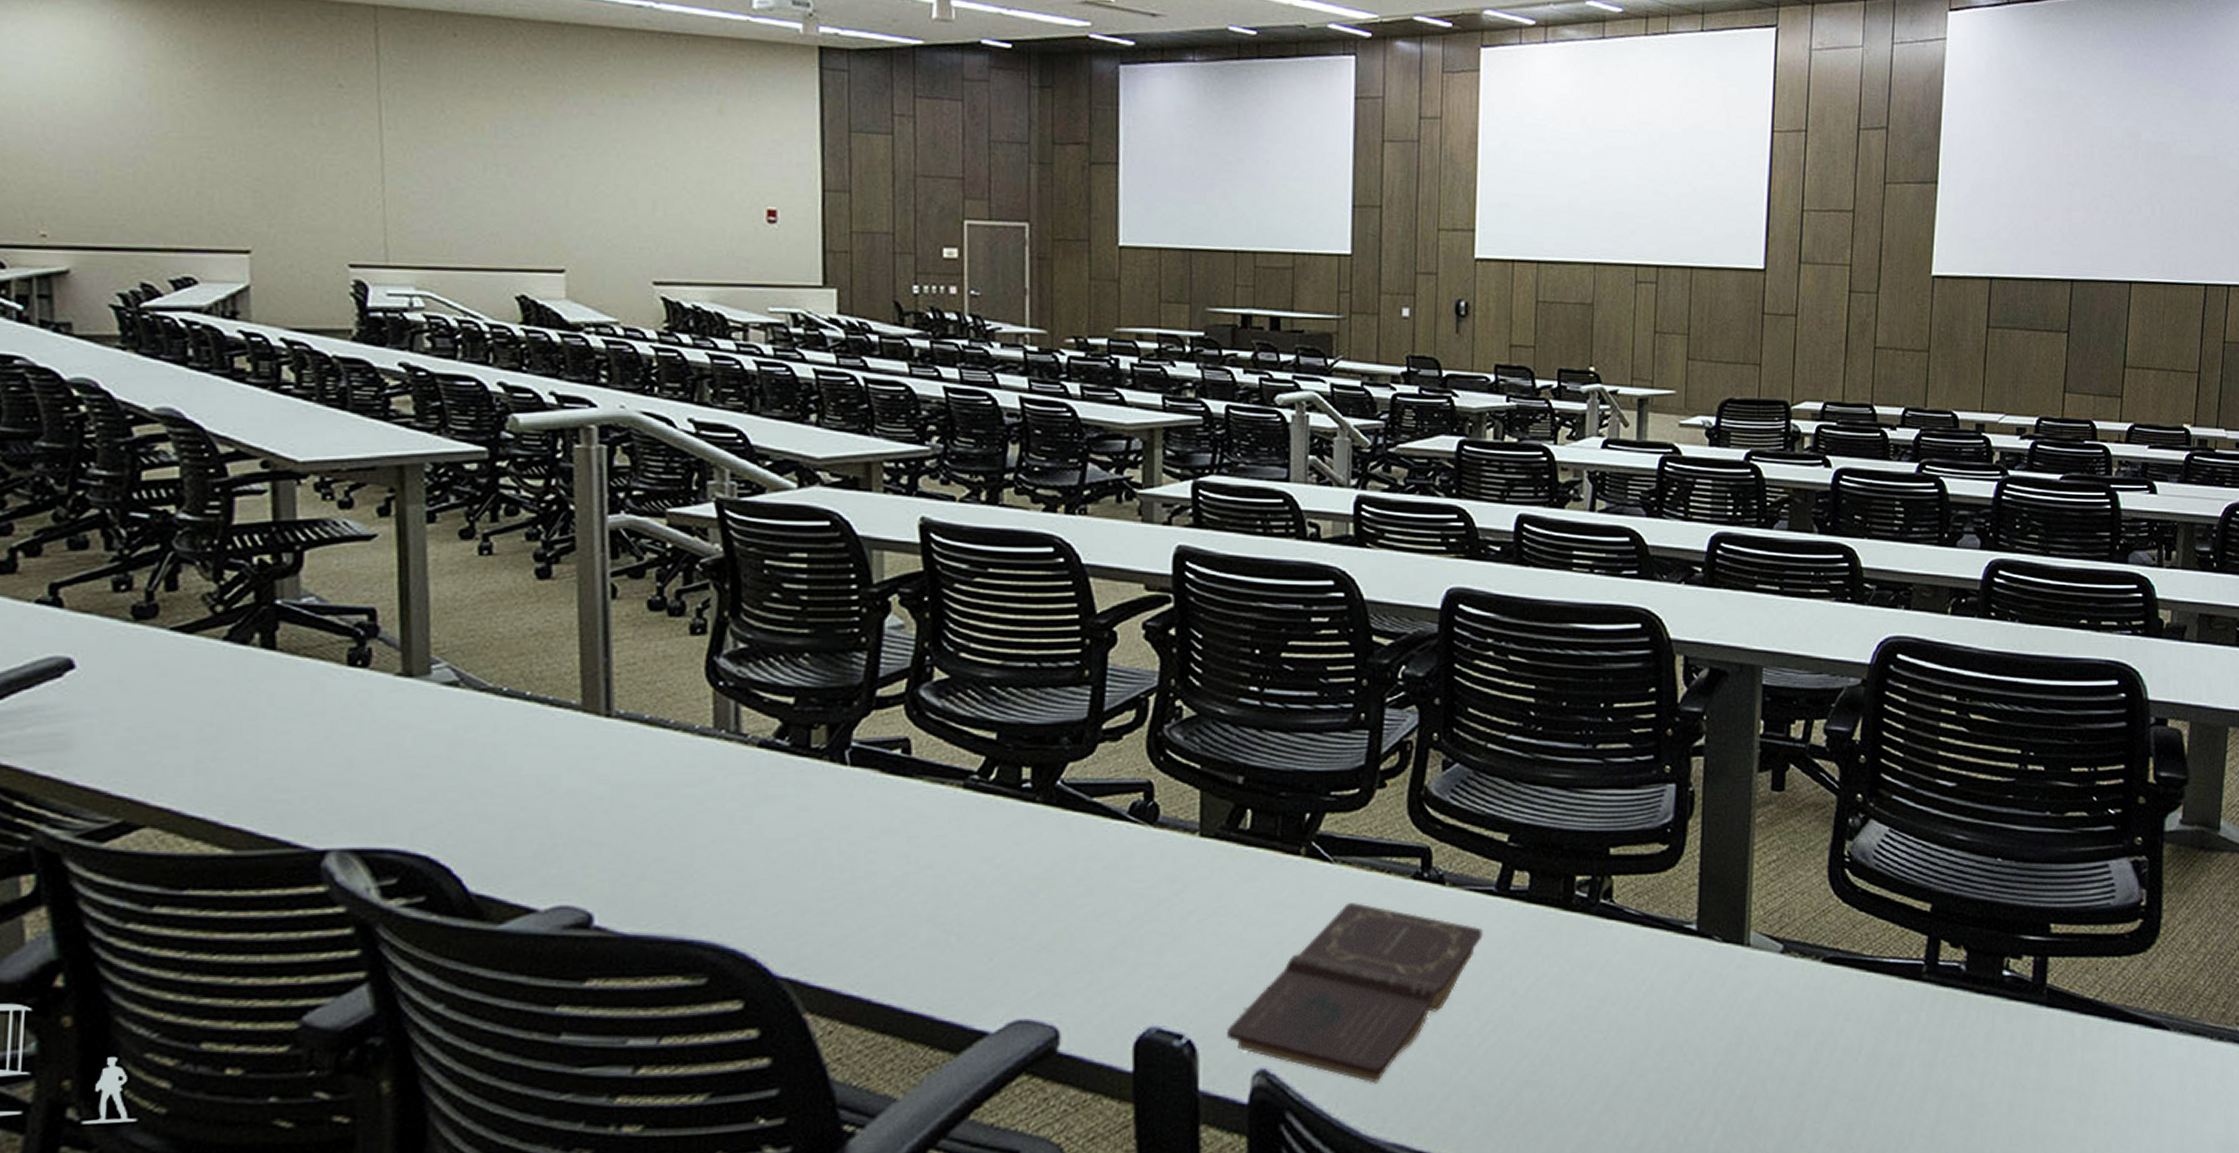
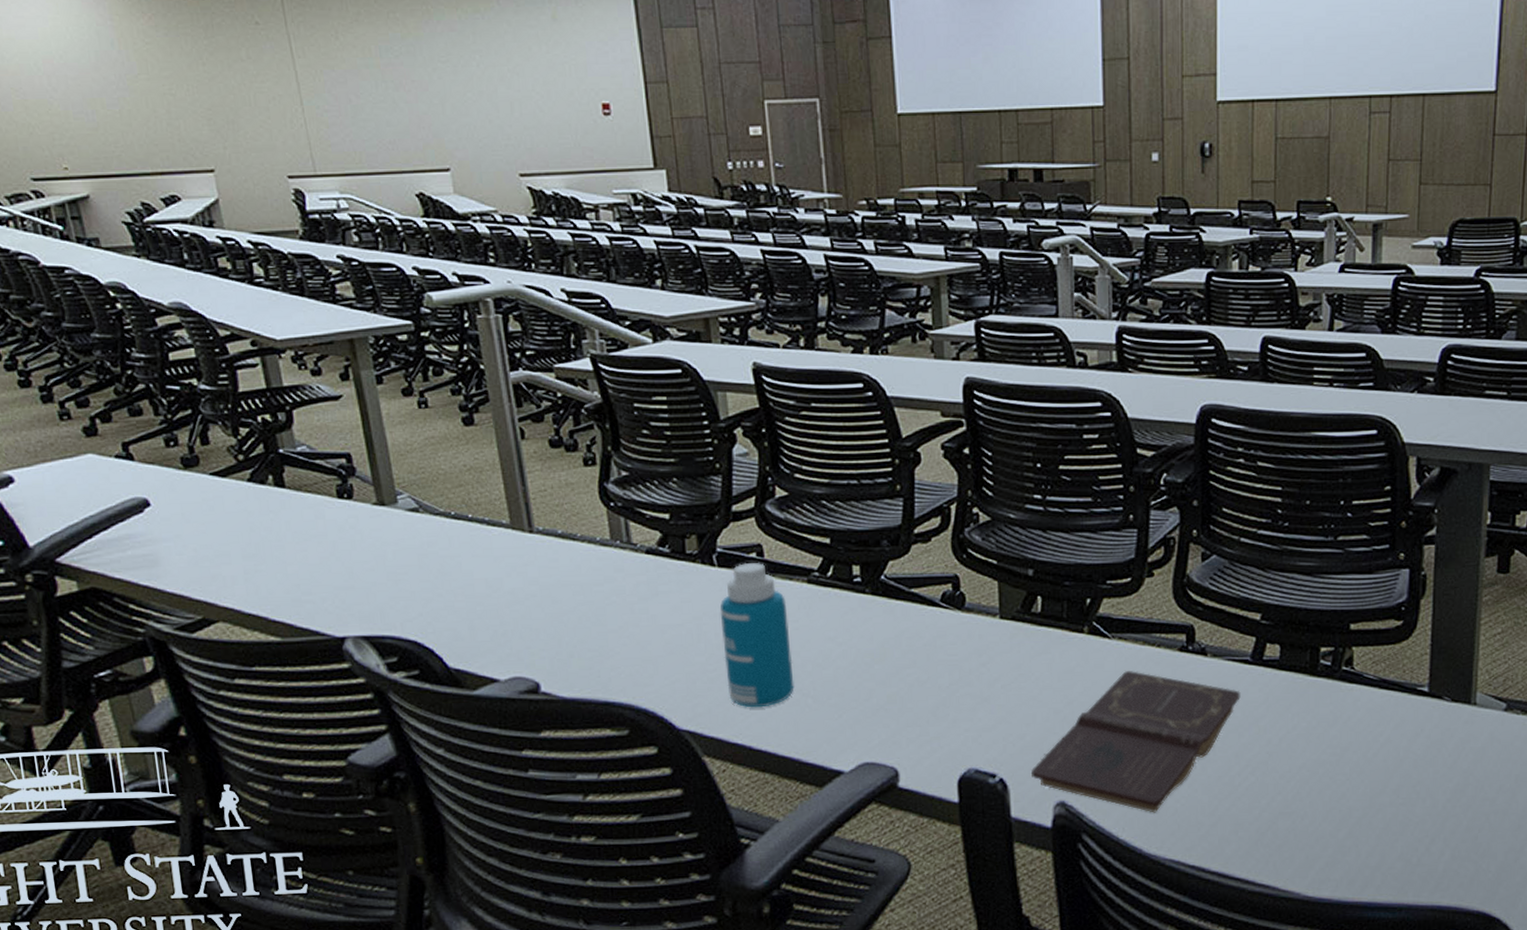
bottle: none [846,762,935,949] -> present [719,563,794,708]

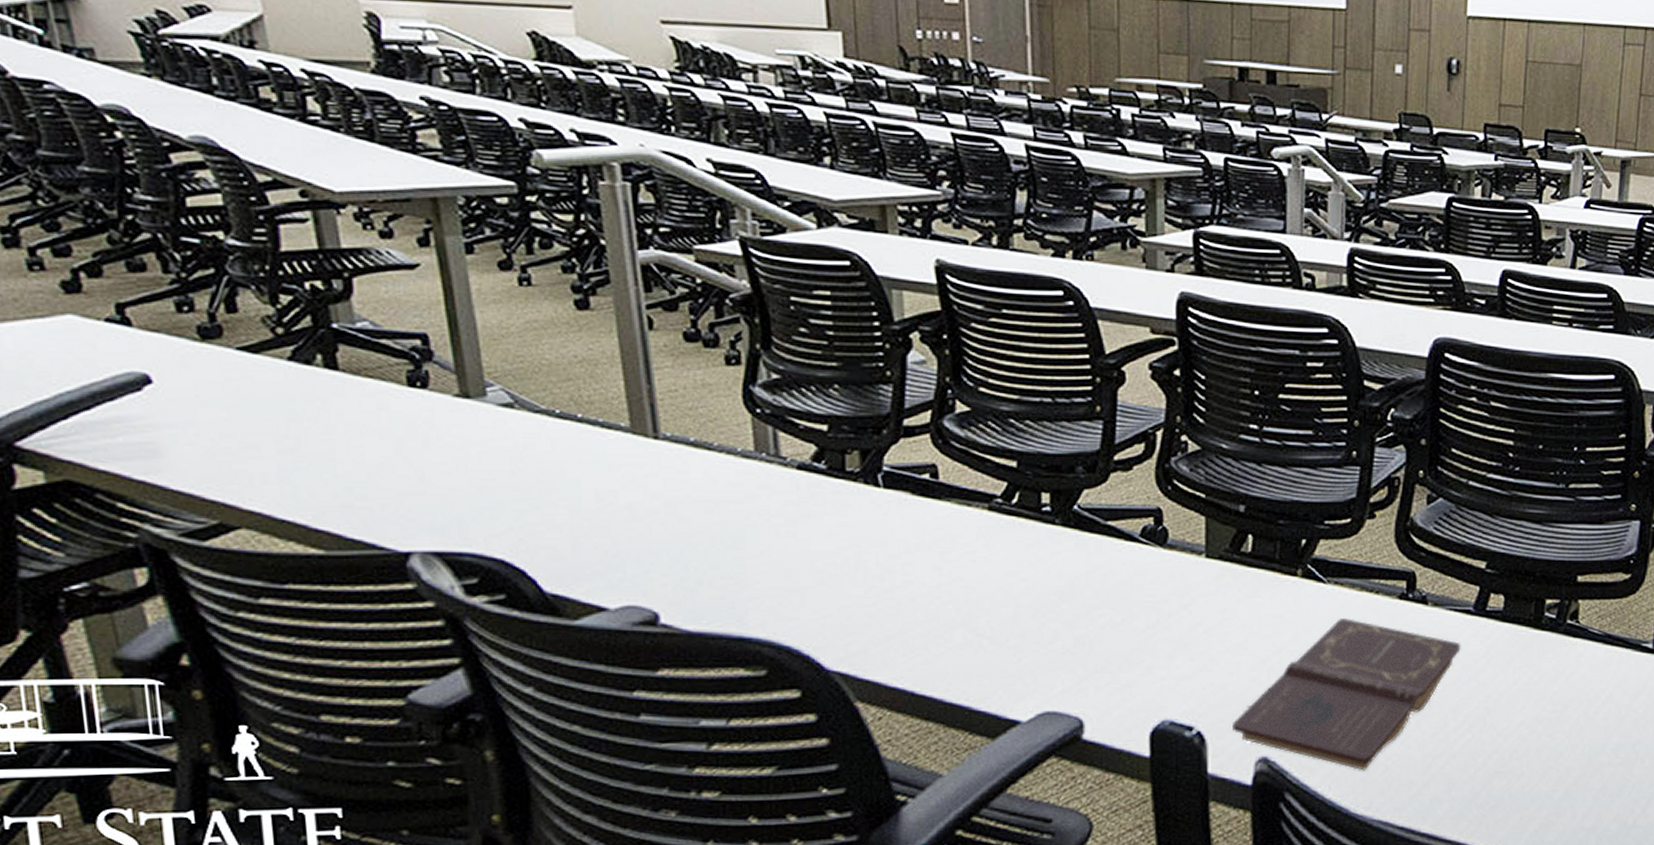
bottle: present [719,563,794,708] -> none [883,485,968,648]

